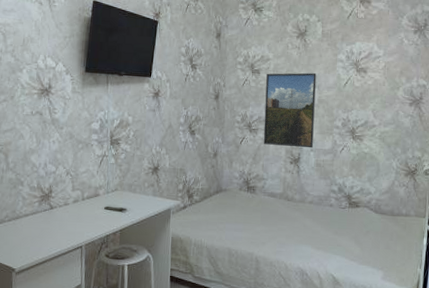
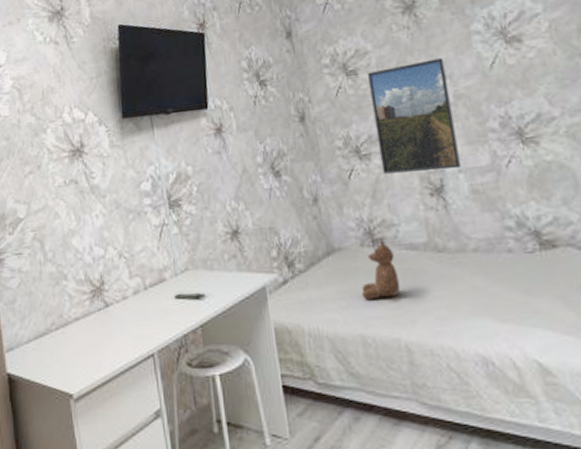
teddy bear: none [234,187,260,226] -> present [361,239,401,299]

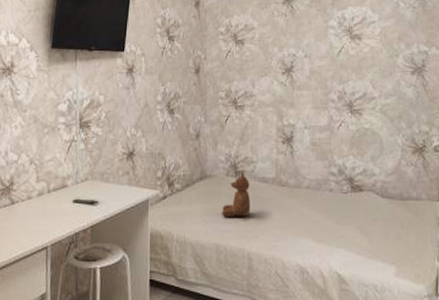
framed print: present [368,58,461,174] -> none [251,41,307,125]

